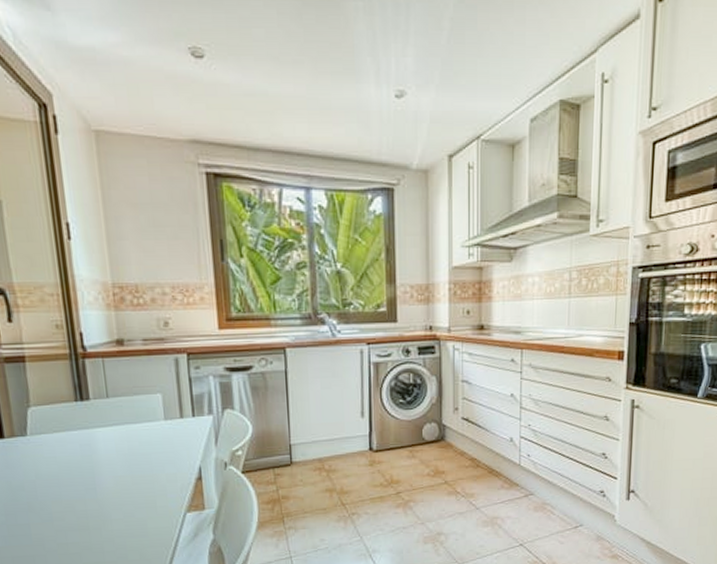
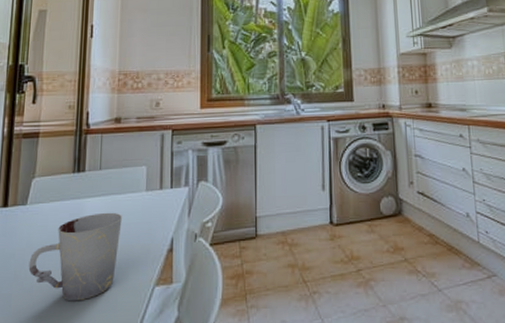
cup: none [42,442,142,529] -> present [28,212,122,302]

